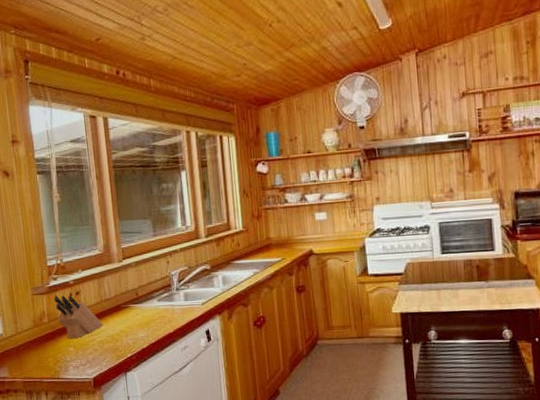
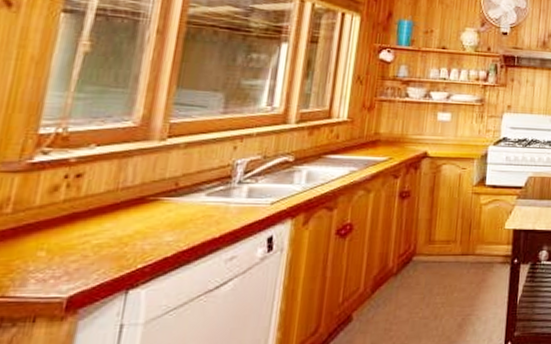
knife block: present [54,295,103,338] -> none [31,176,110,238]

